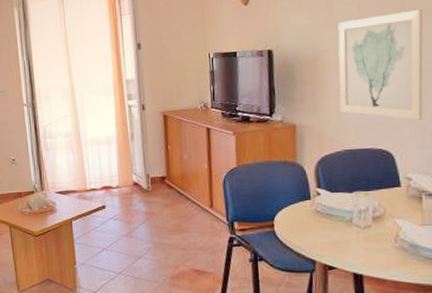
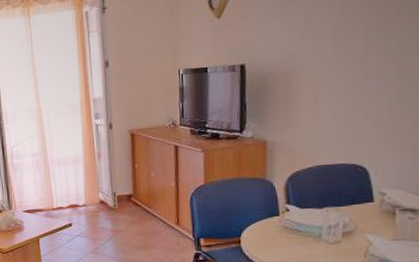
wall art: present [338,8,424,120] -> none [313,16,409,134]

